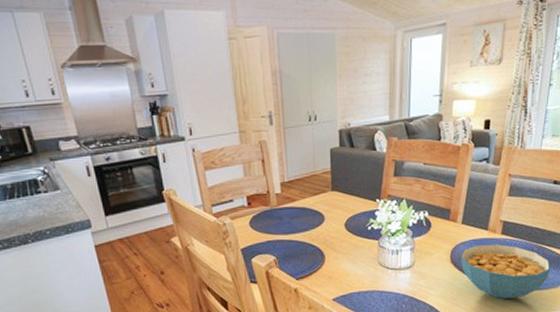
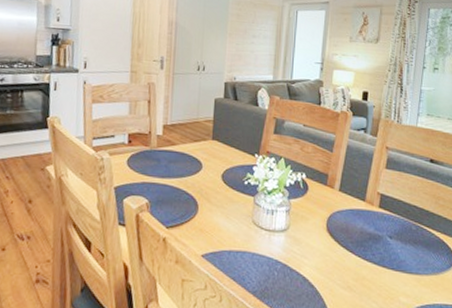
cereal bowl: present [461,243,550,299] -> none [337,215,430,281]

